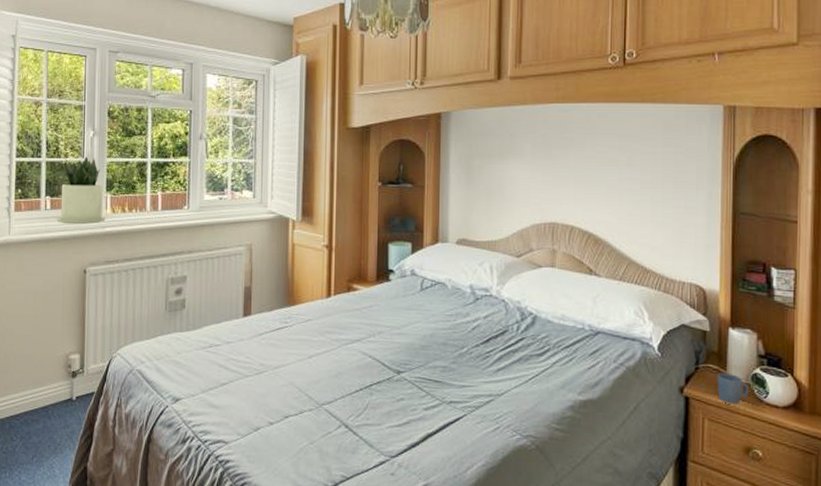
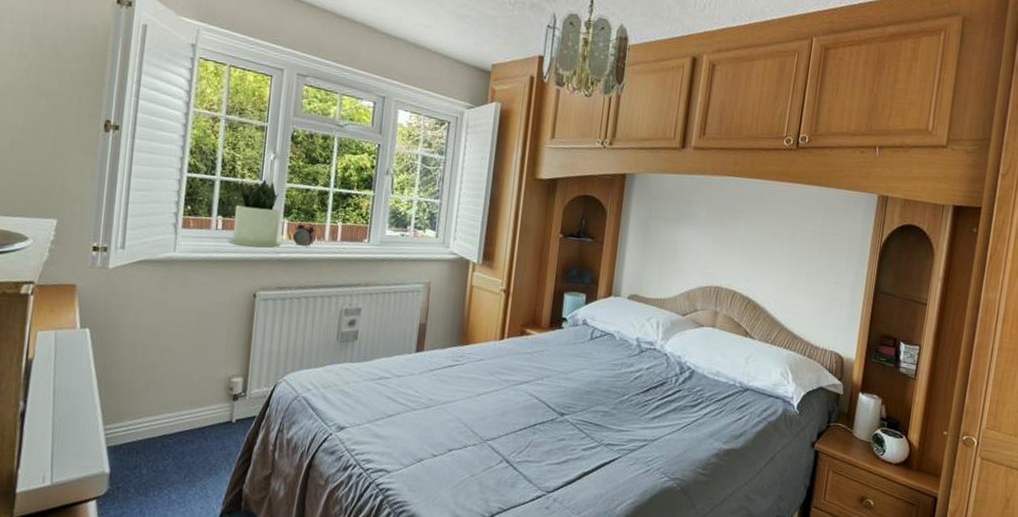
alarm clock: none [116,193,138,220] -> present [292,220,316,248]
mug: present [717,372,749,406] -> none [842,431,870,461]

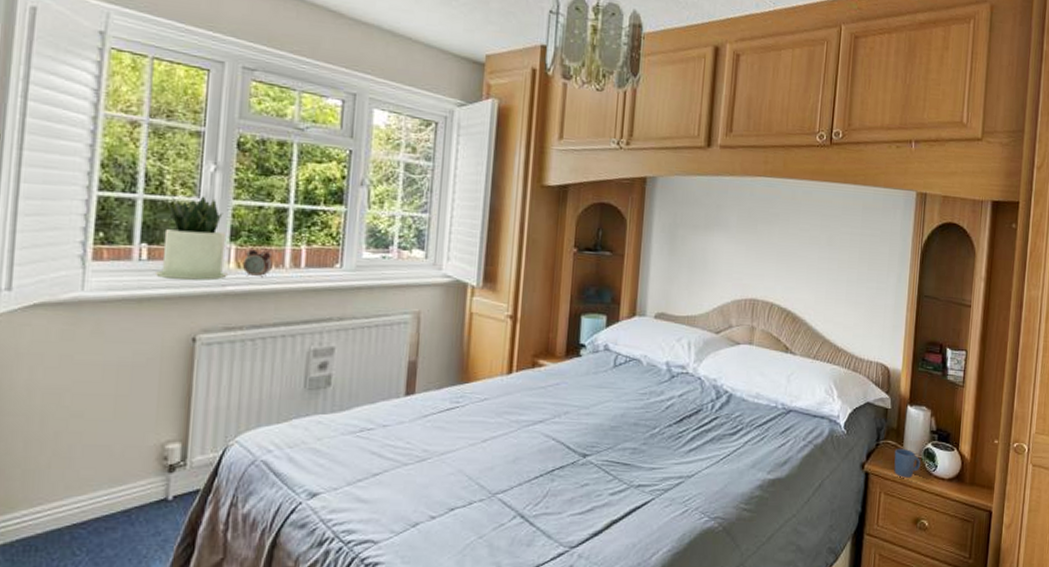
mug: none [842,431,870,461] -> present [894,448,921,479]

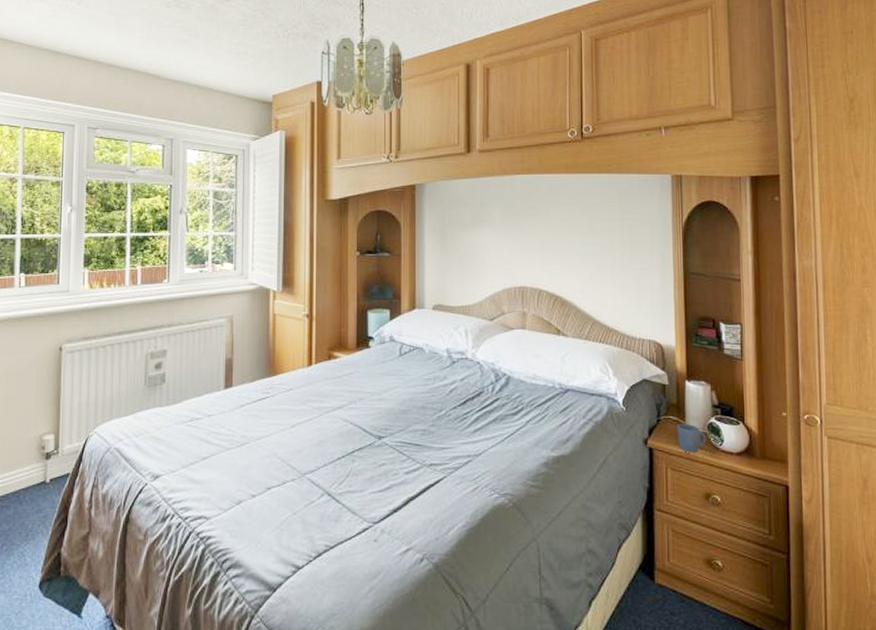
planter: present [154,195,229,281] -> none [30,232,84,301]
alarm clock: present [242,245,273,278] -> none [93,268,116,295]

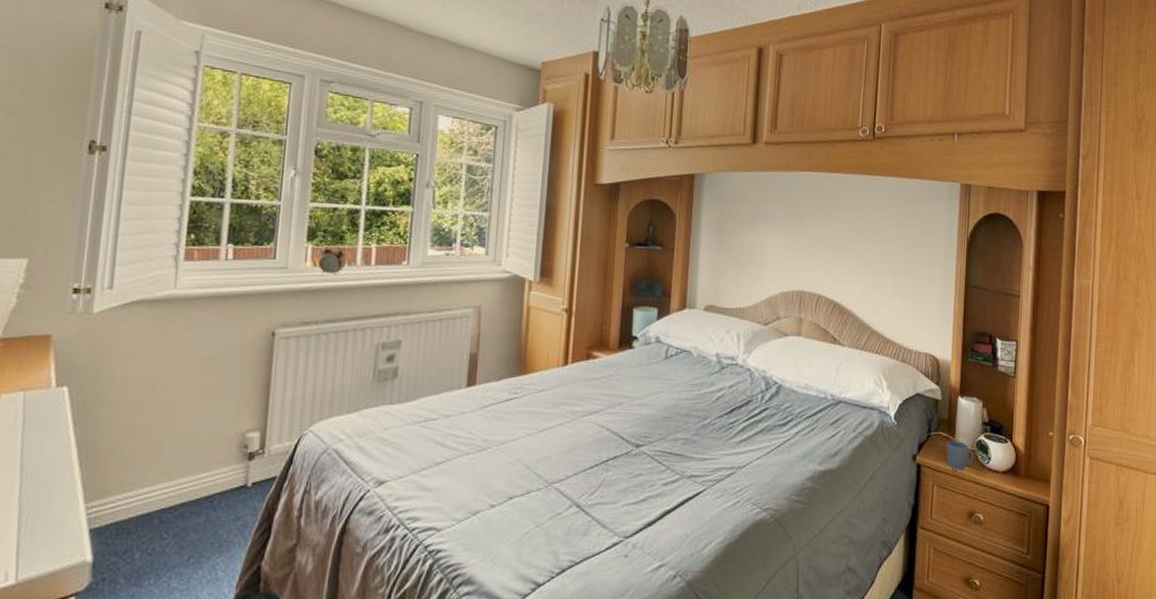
alarm clock: none [93,268,116,295] -> present [317,244,346,275]

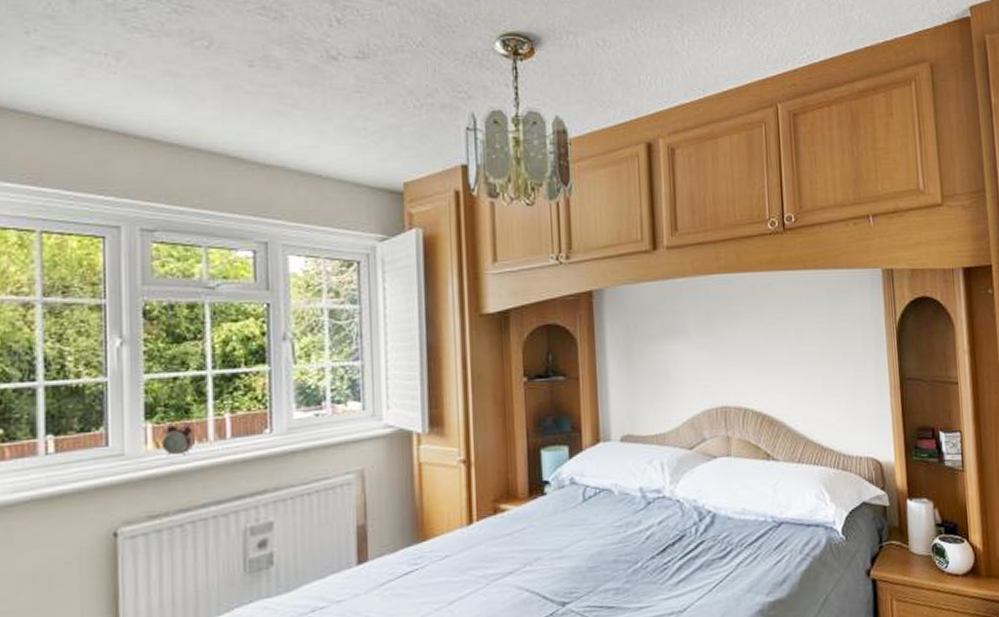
mug: present [946,439,974,472] -> none [900,547,931,581]

